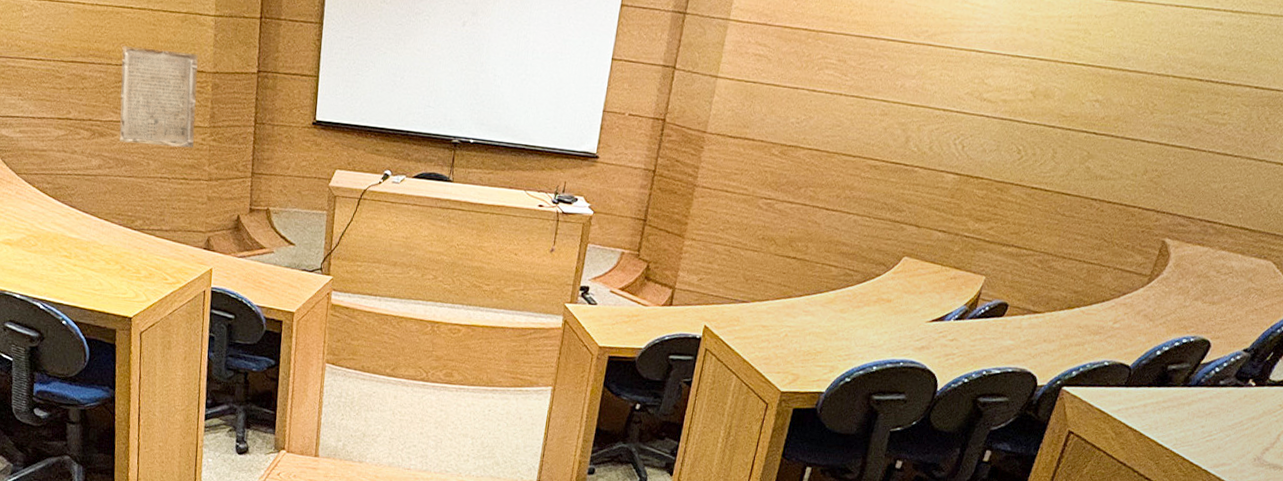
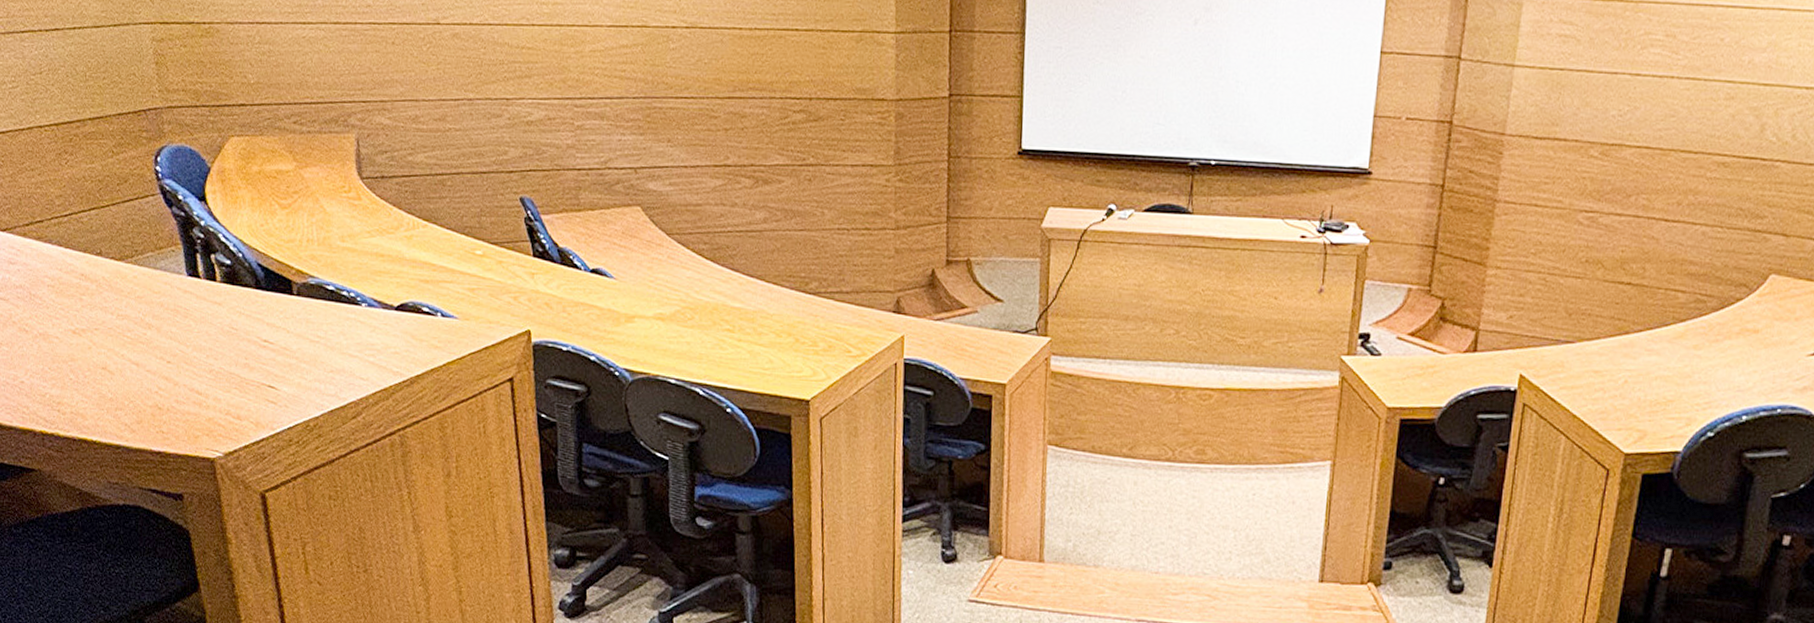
stone plaque: present [119,45,198,149] -> none [787,74,878,192]

